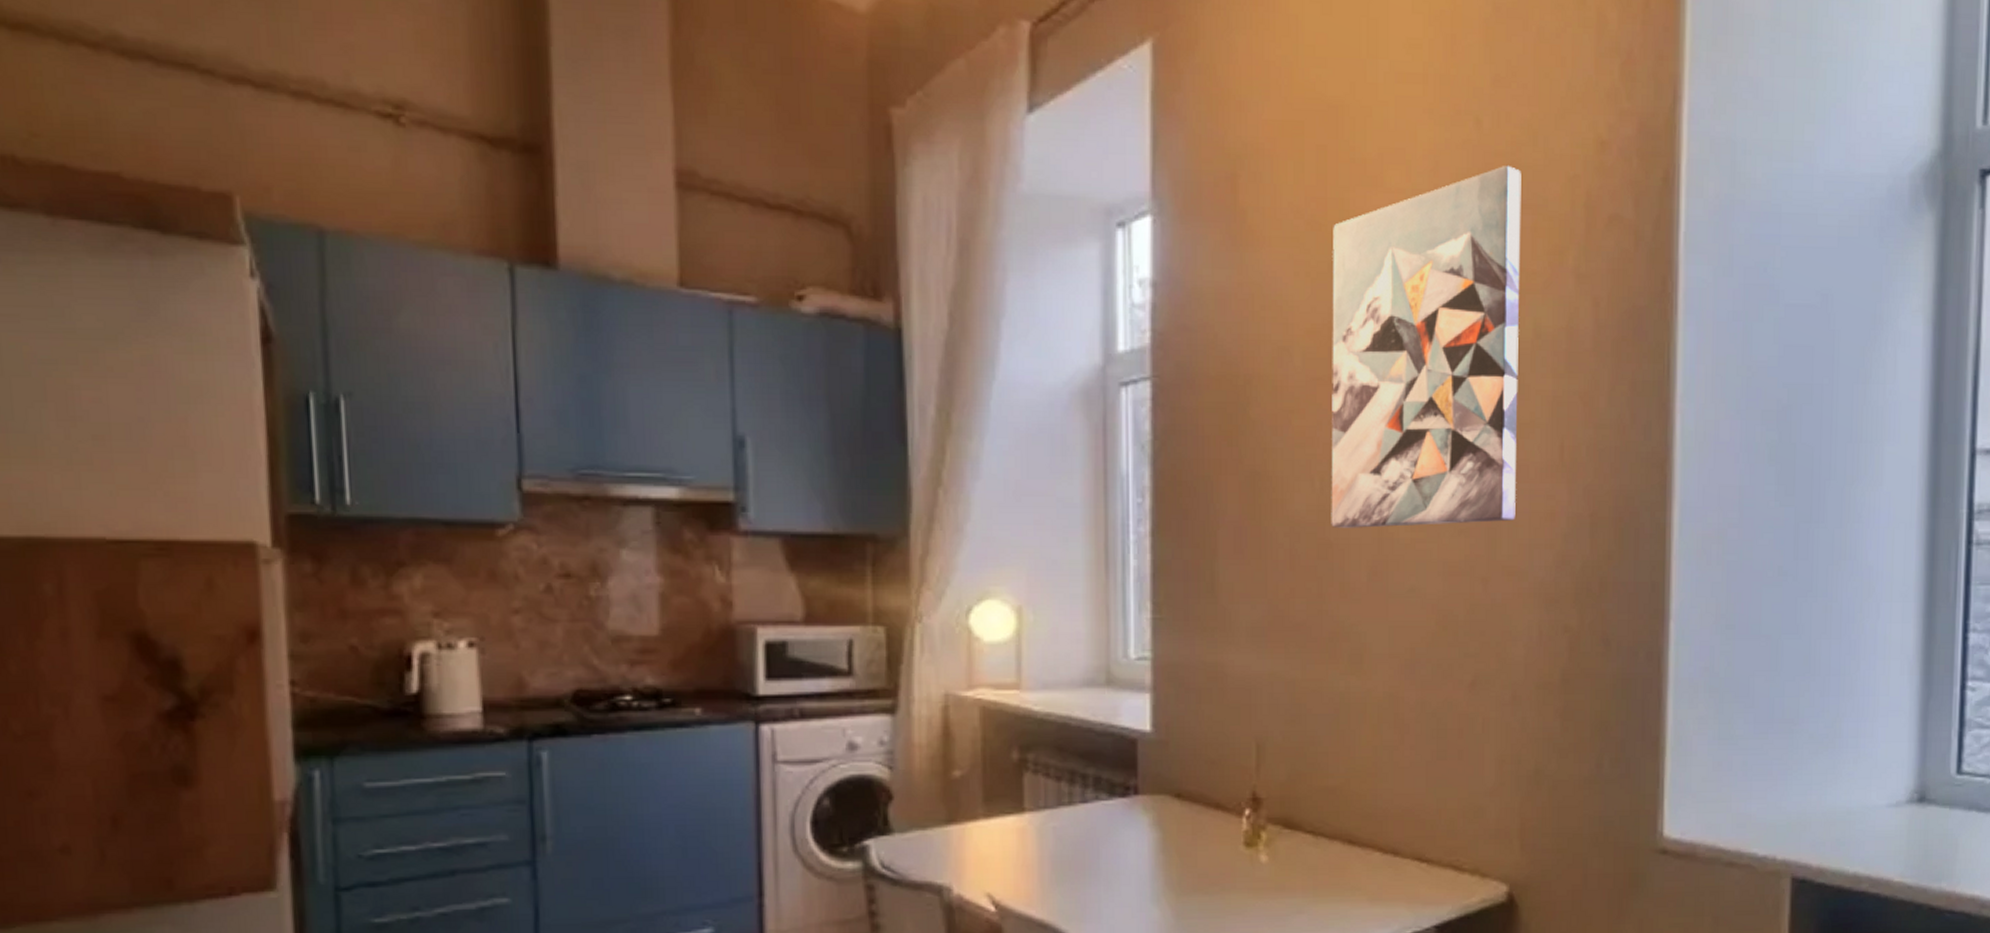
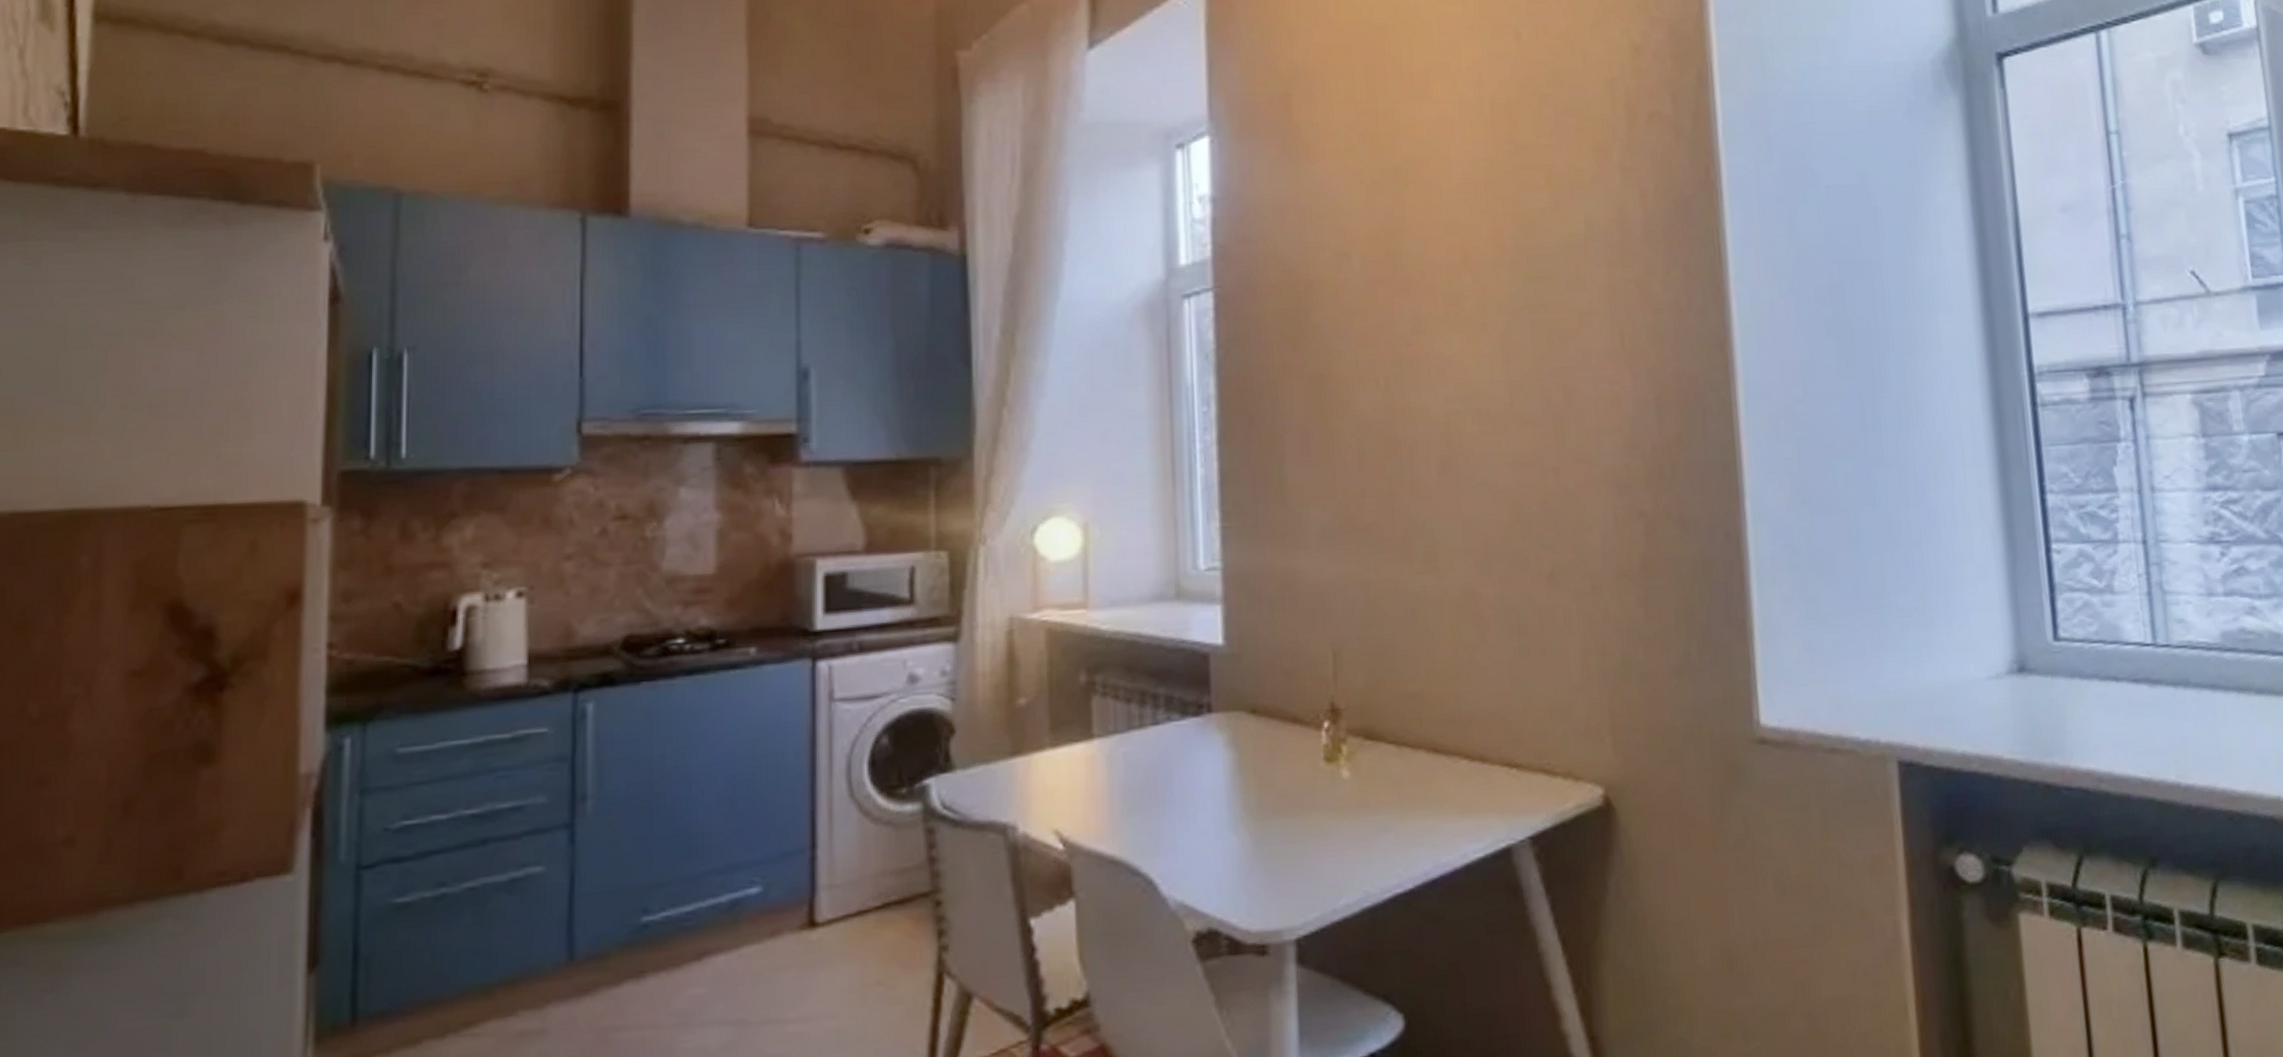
wall art: present [1331,166,1521,528] -> none [1385,73,1582,425]

